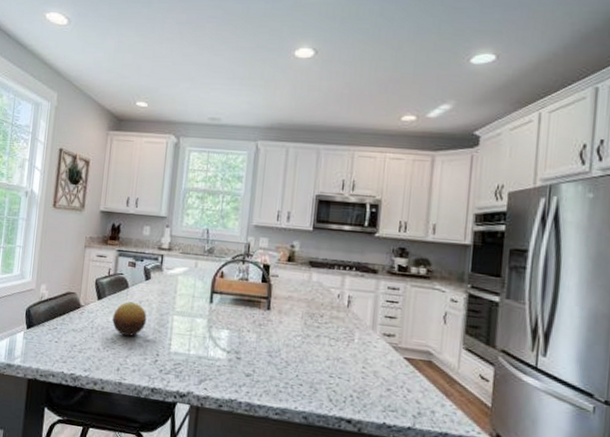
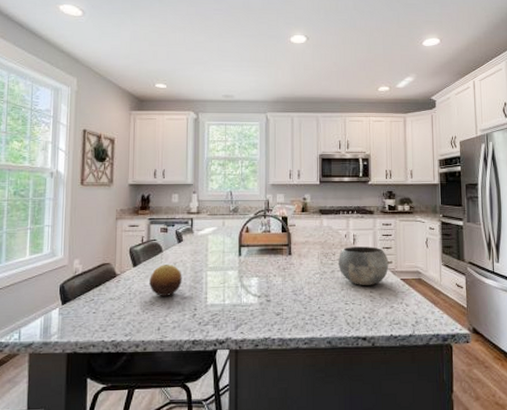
bowl: none [326,309,391,360] -> present [339,246,389,285]

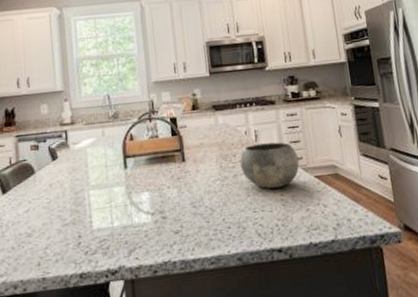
fruit: present [149,265,182,297] -> none [23,187,62,226]

